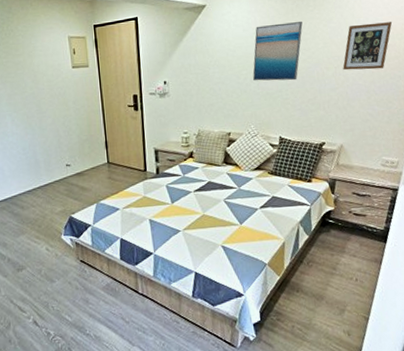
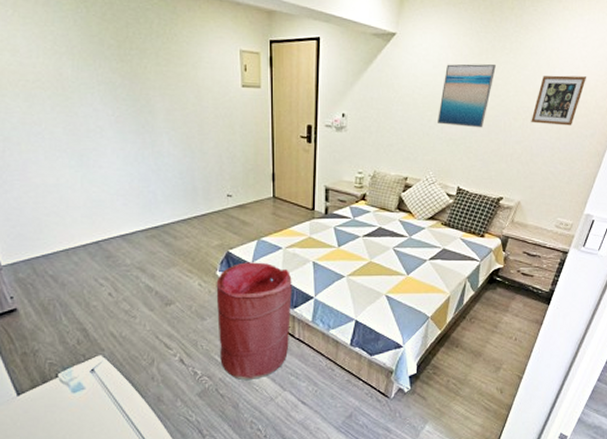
laundry hamper: none [62,223,134,338] -> present [216,262,292,380]

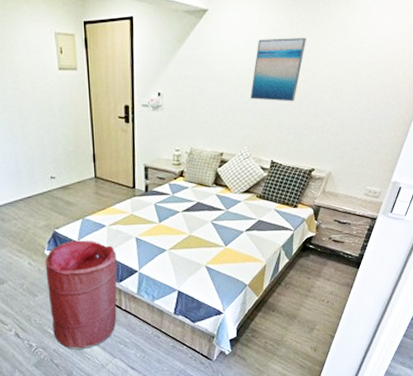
picture frame: present [531,75,587,126] -> none [341,46,395,96]

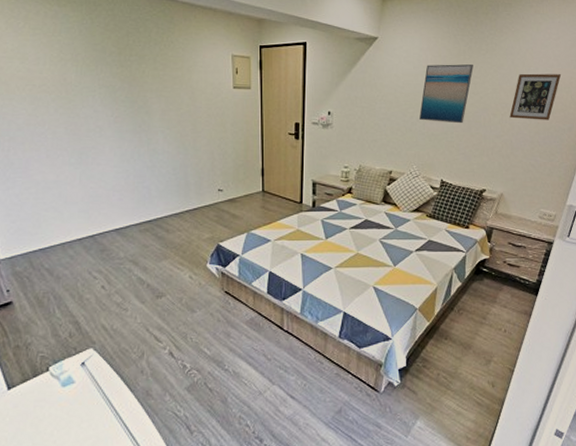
laundry hamper: present [45,240,118,350] -> none [206,254,281,373]
picture frame: none [341,46,395,96] -> present [509,73,562,120]

